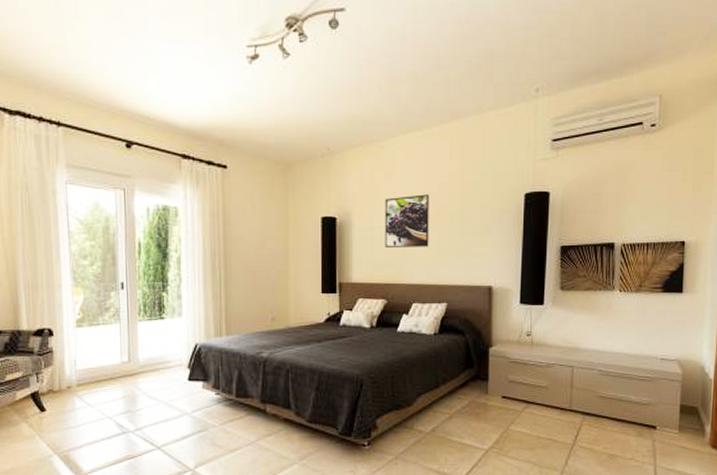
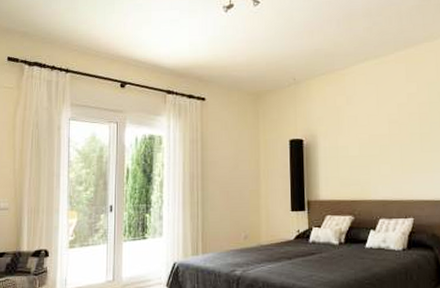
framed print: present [384,194,429,247] -> none [347,115,392,166]

